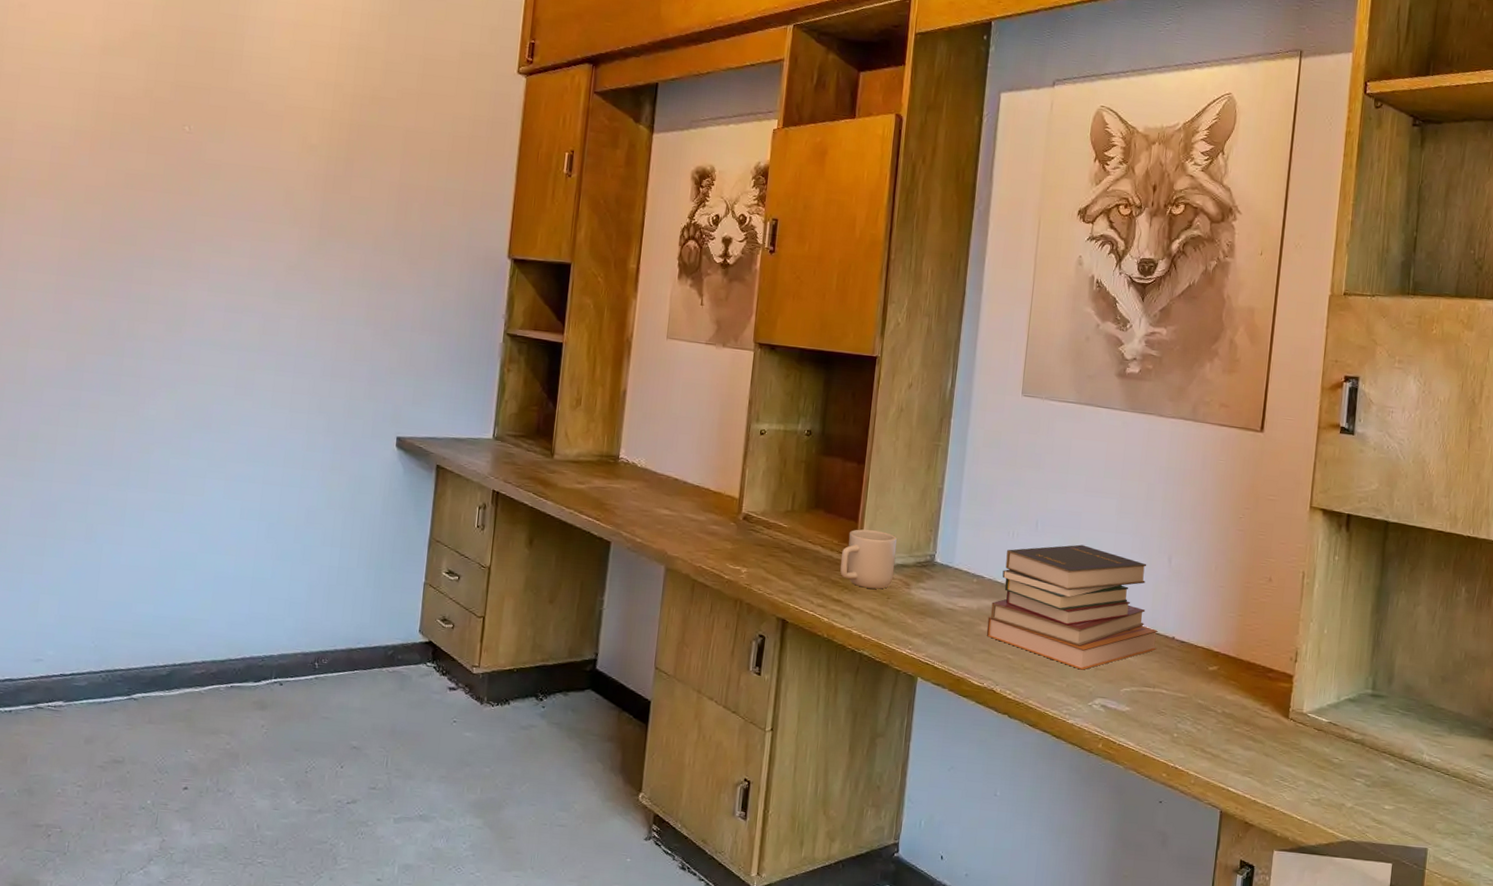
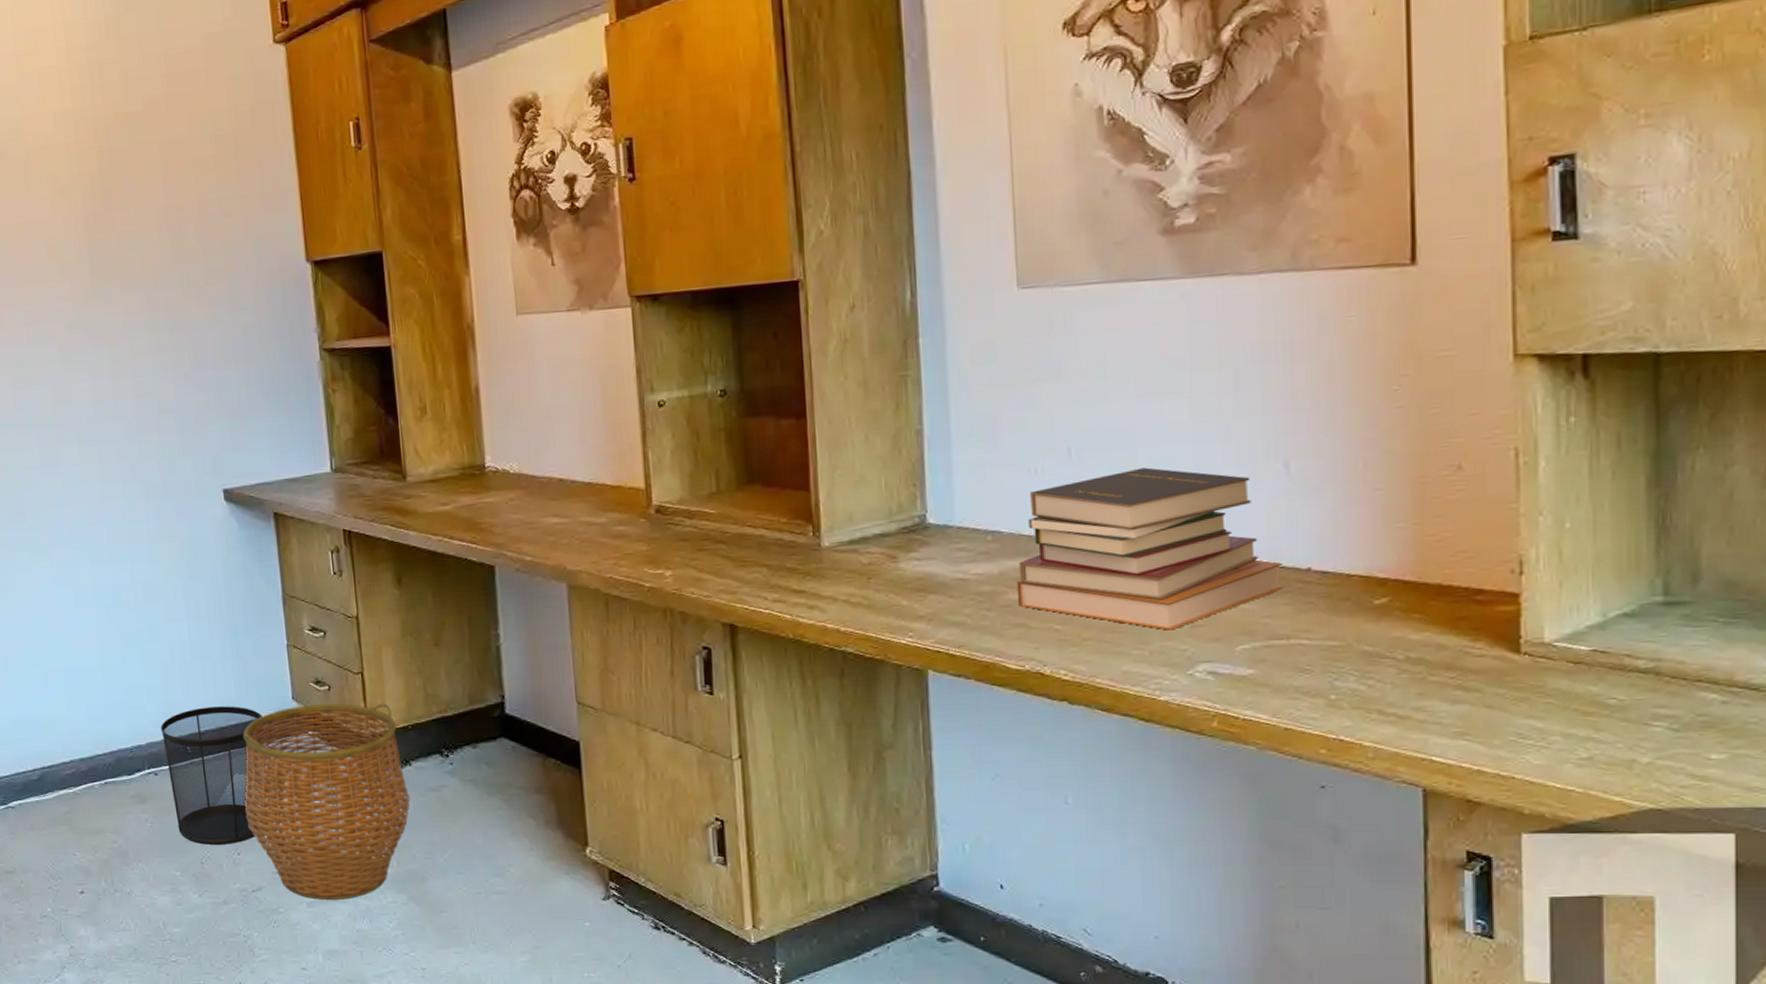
waste bin: none [291,628,389,757] -> present [160,706,266,845]
basket: none [356,639,504,819] -> present [243,703,410,900]
mug: present [840,529,897,589] -> none [794,497,872,571]

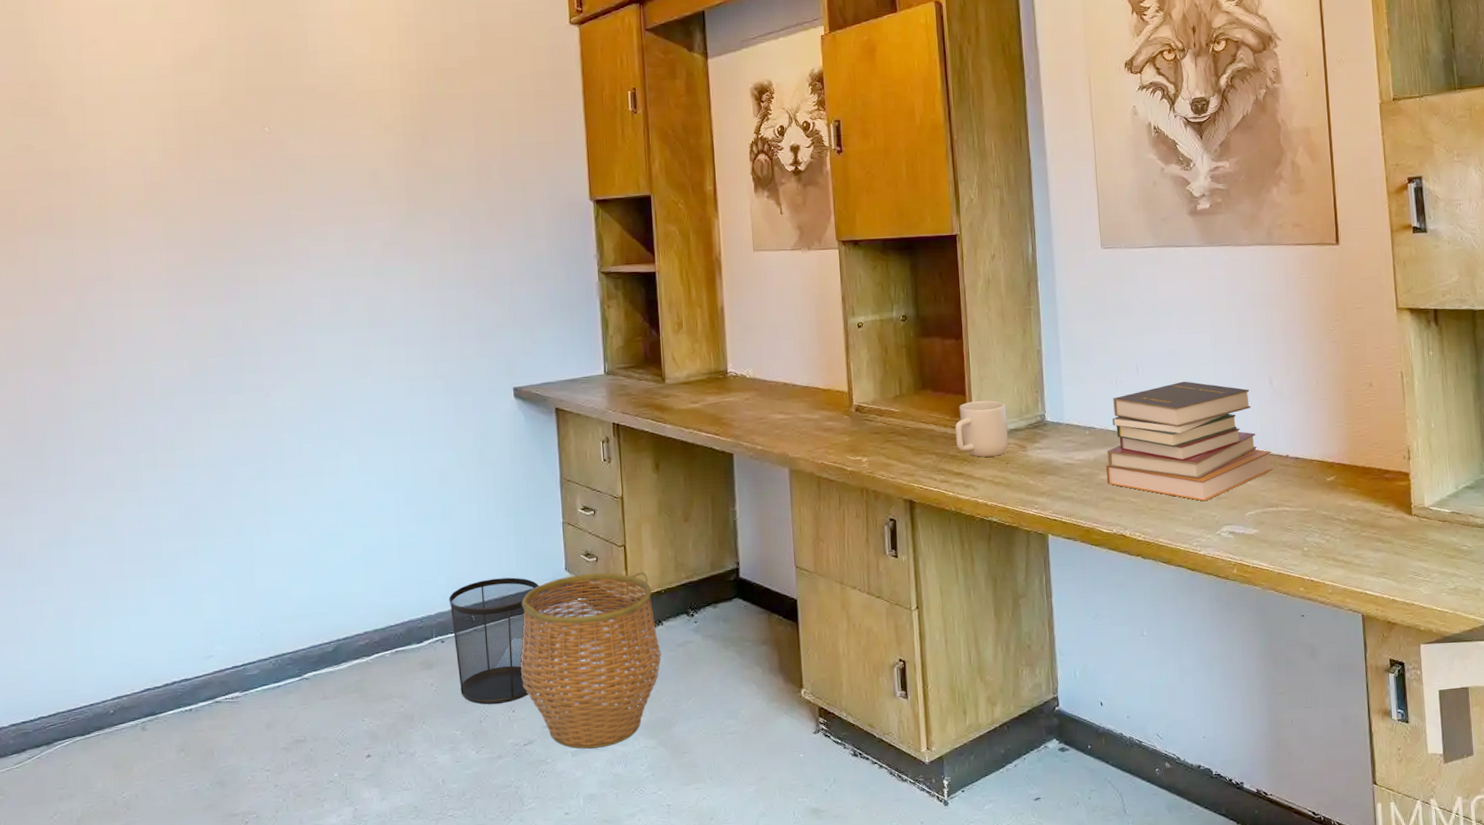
mug: none [794,497,872,571] -> present [955,400,1009,457]

